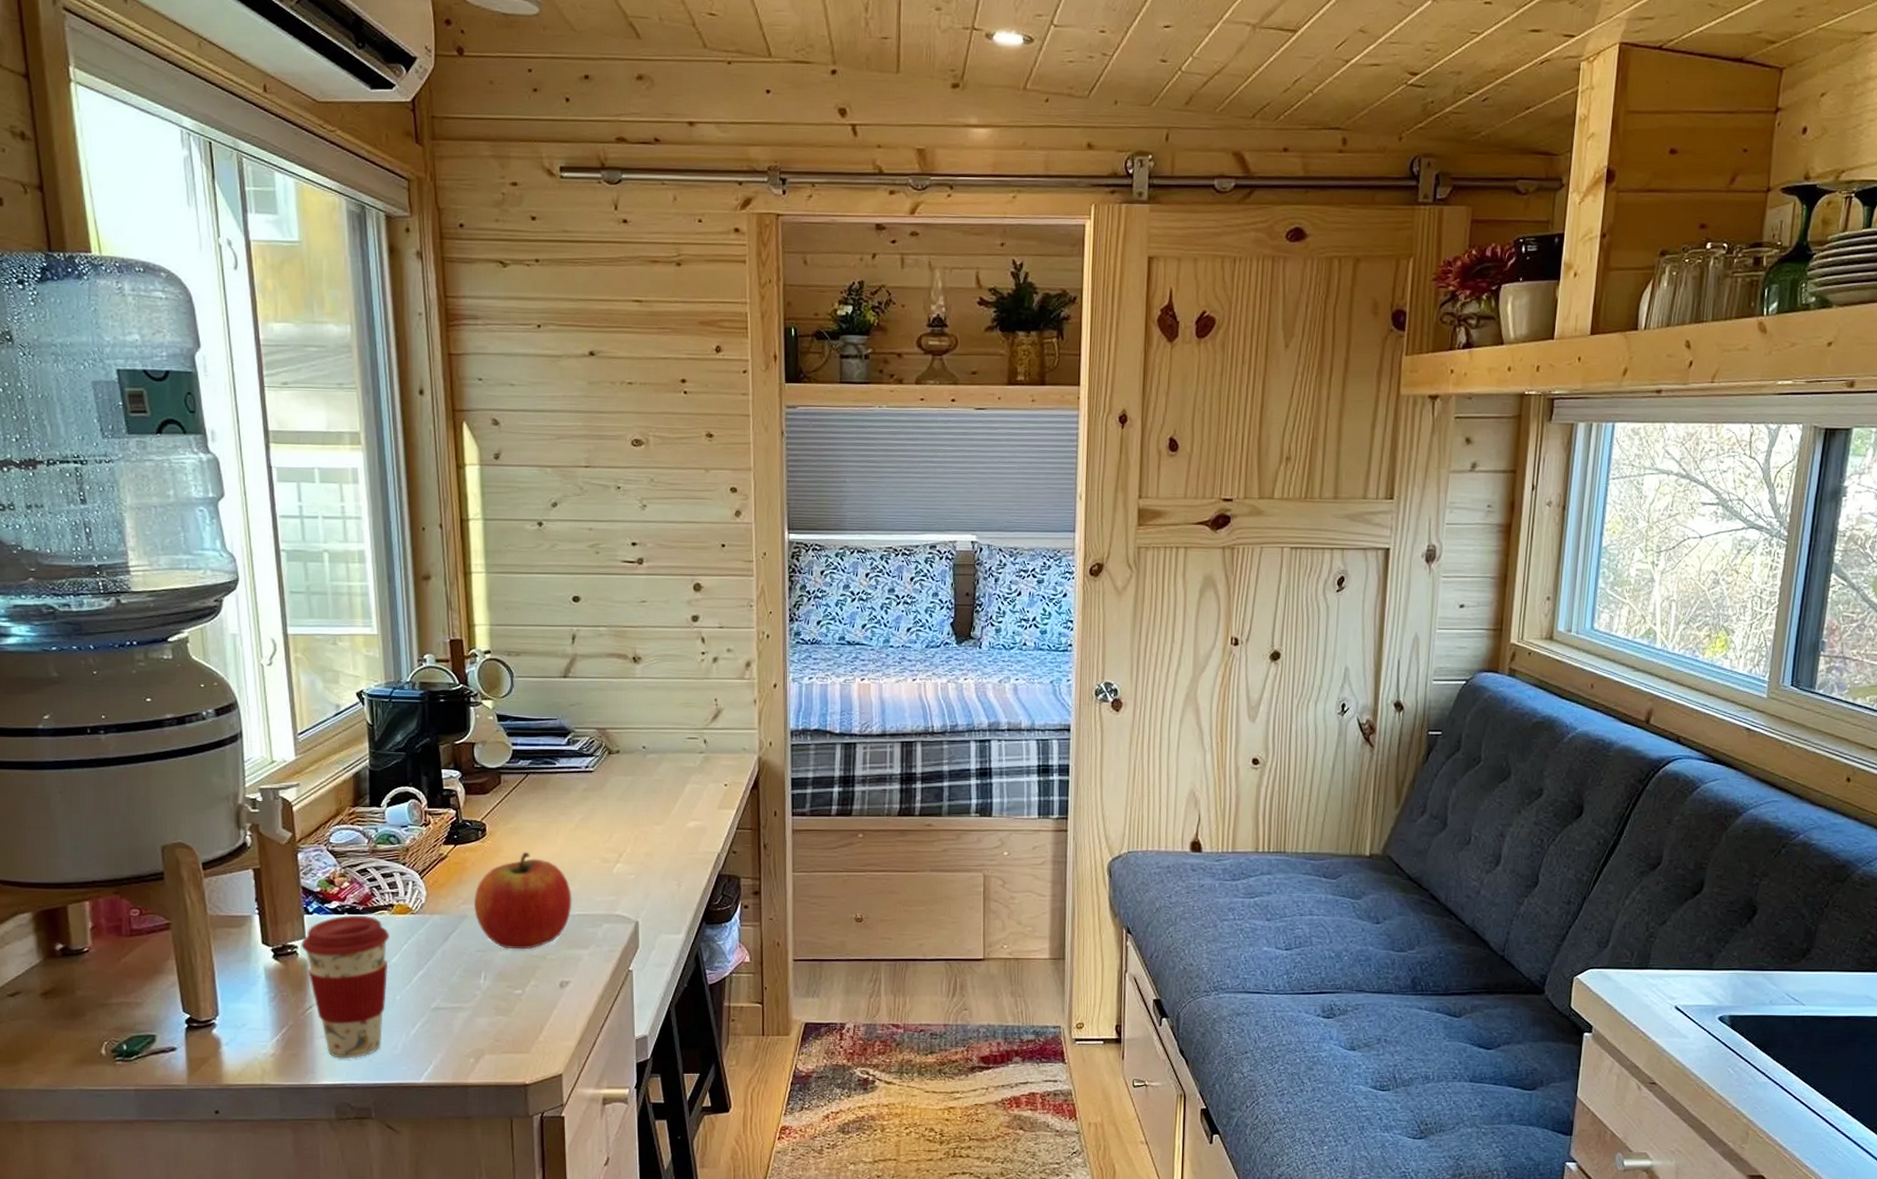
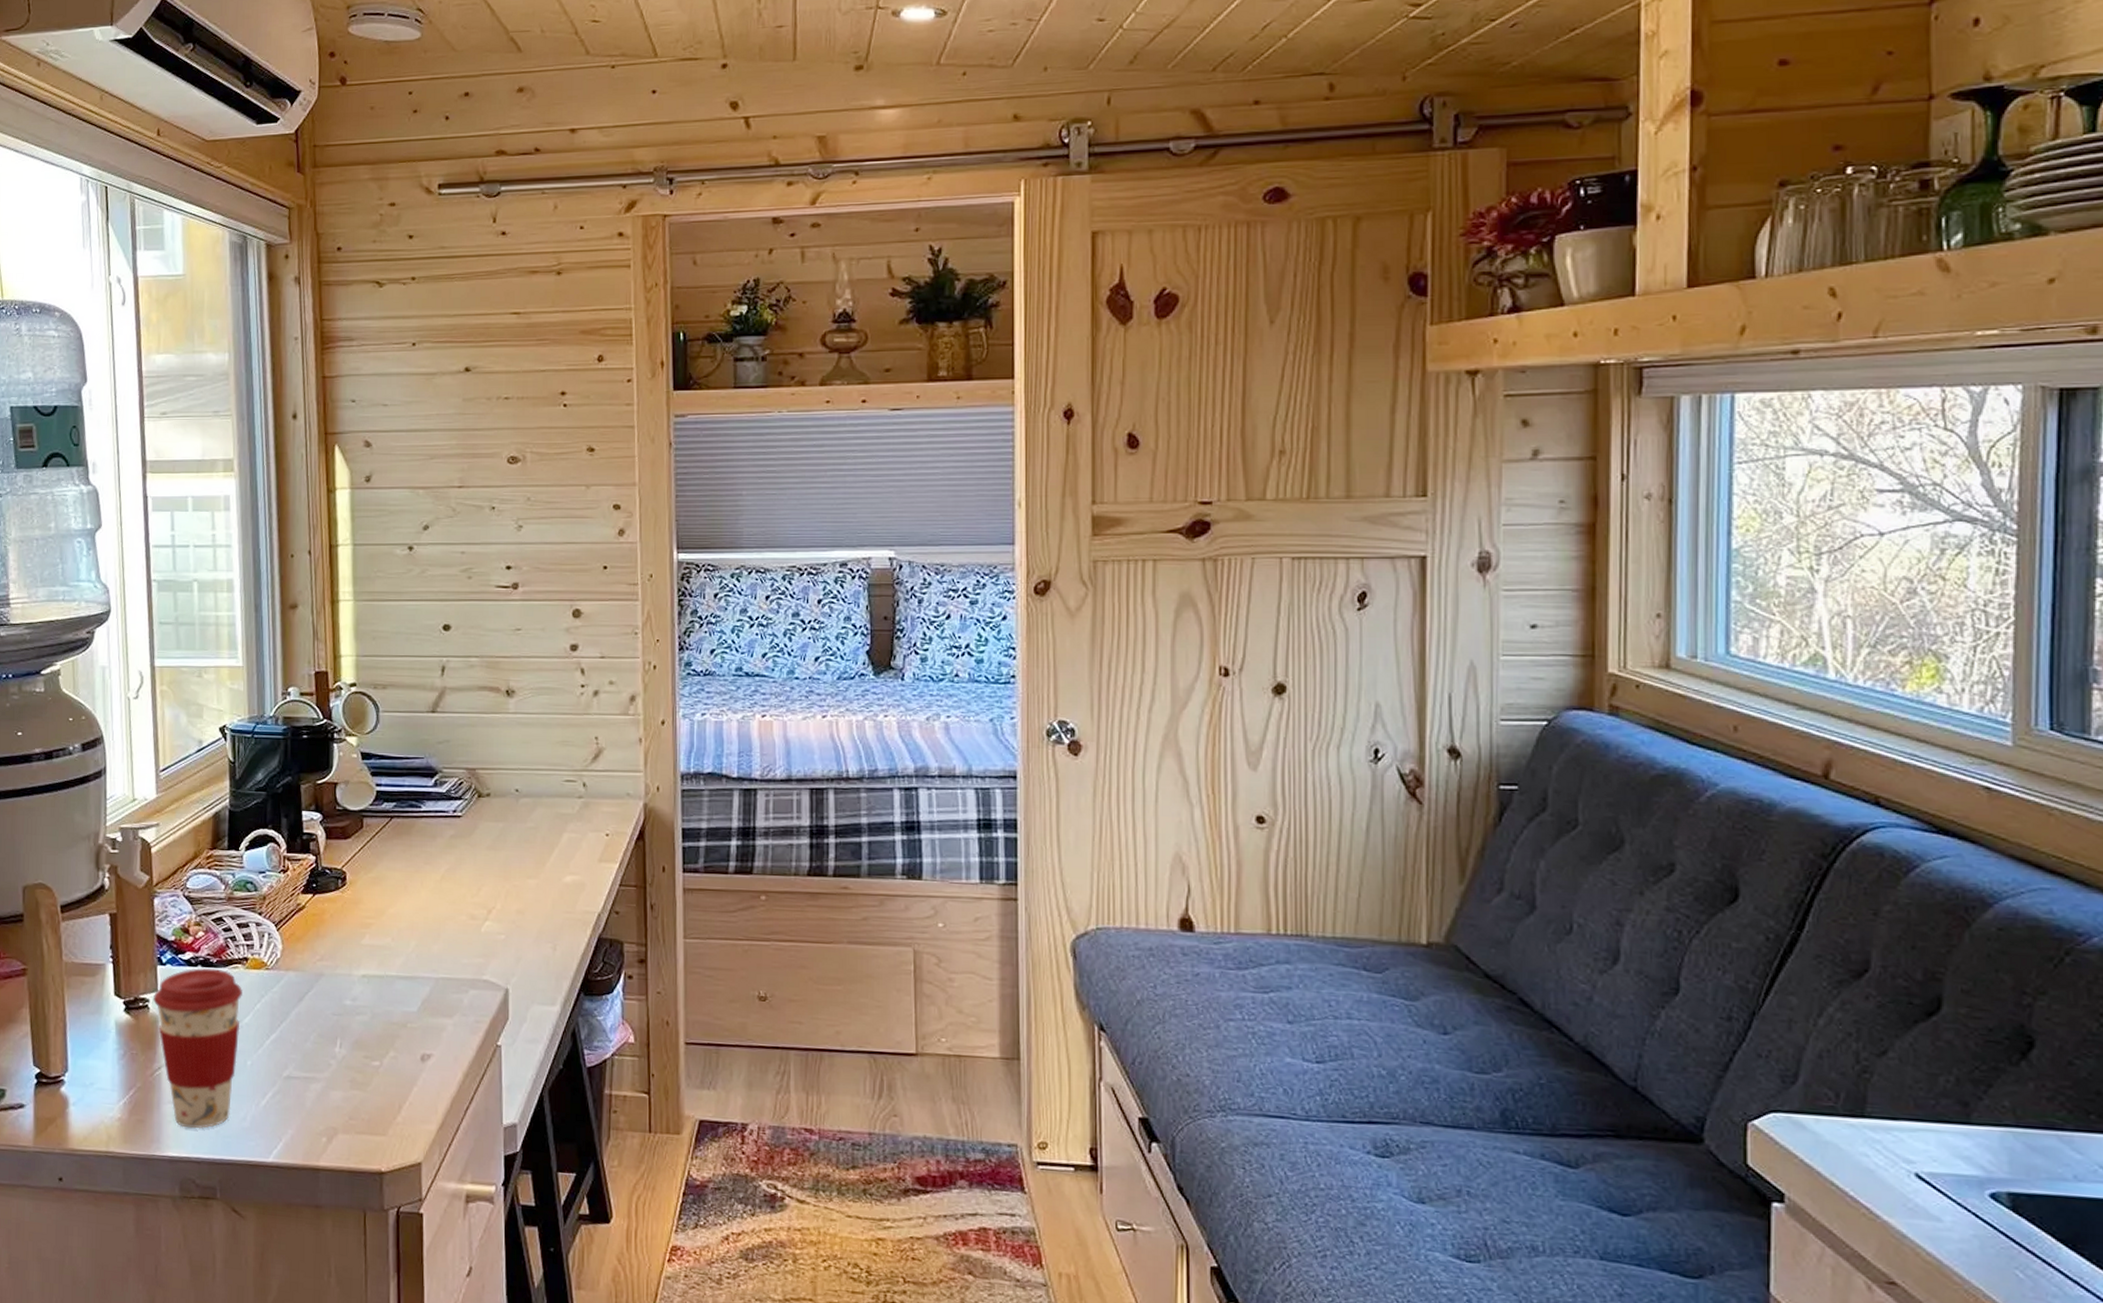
apple: present [474,852,572,950] -> none [331,904,436,1015]

